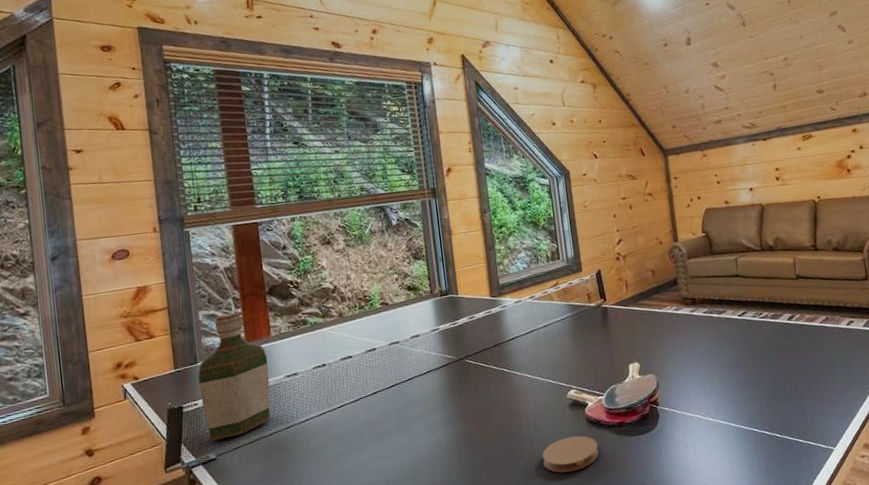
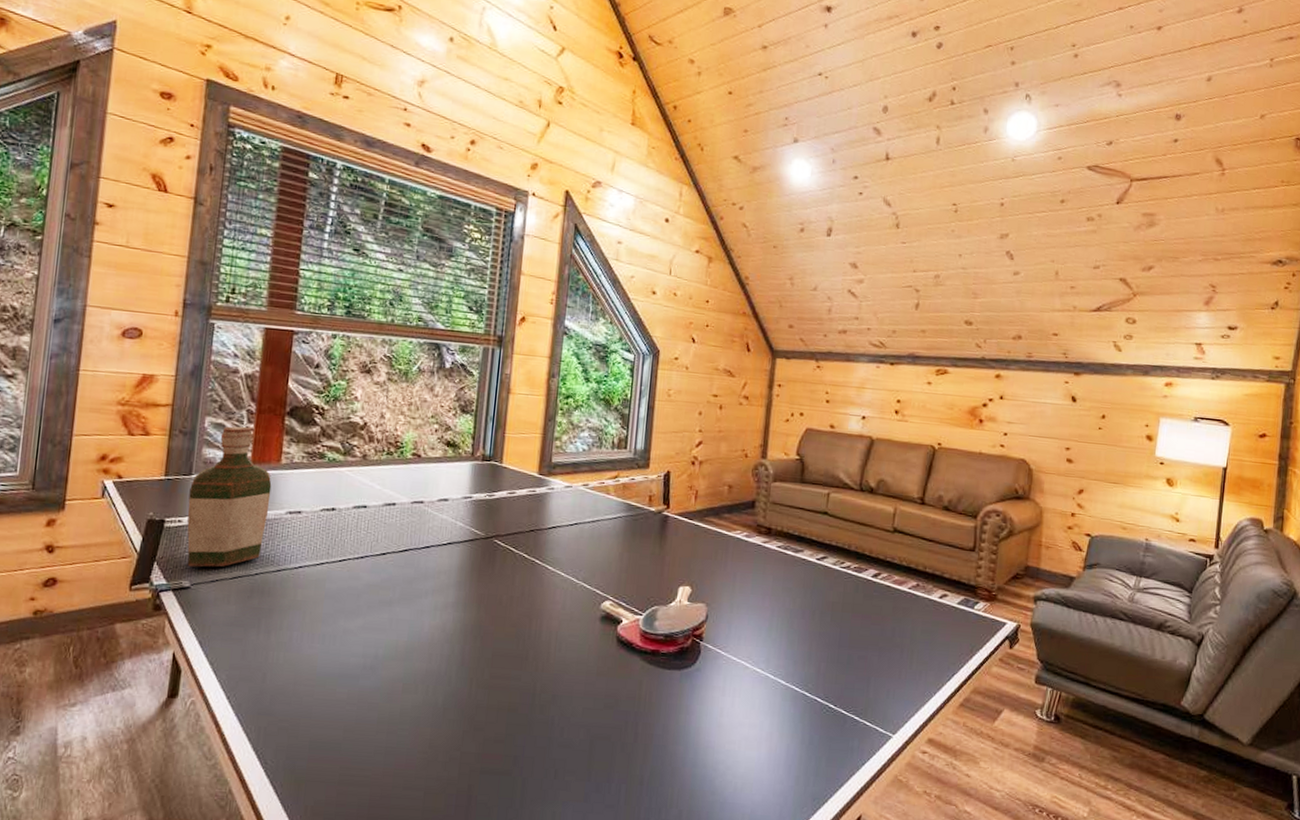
coaster: present [542,435,599,473] -> none [556,653,623,694]

